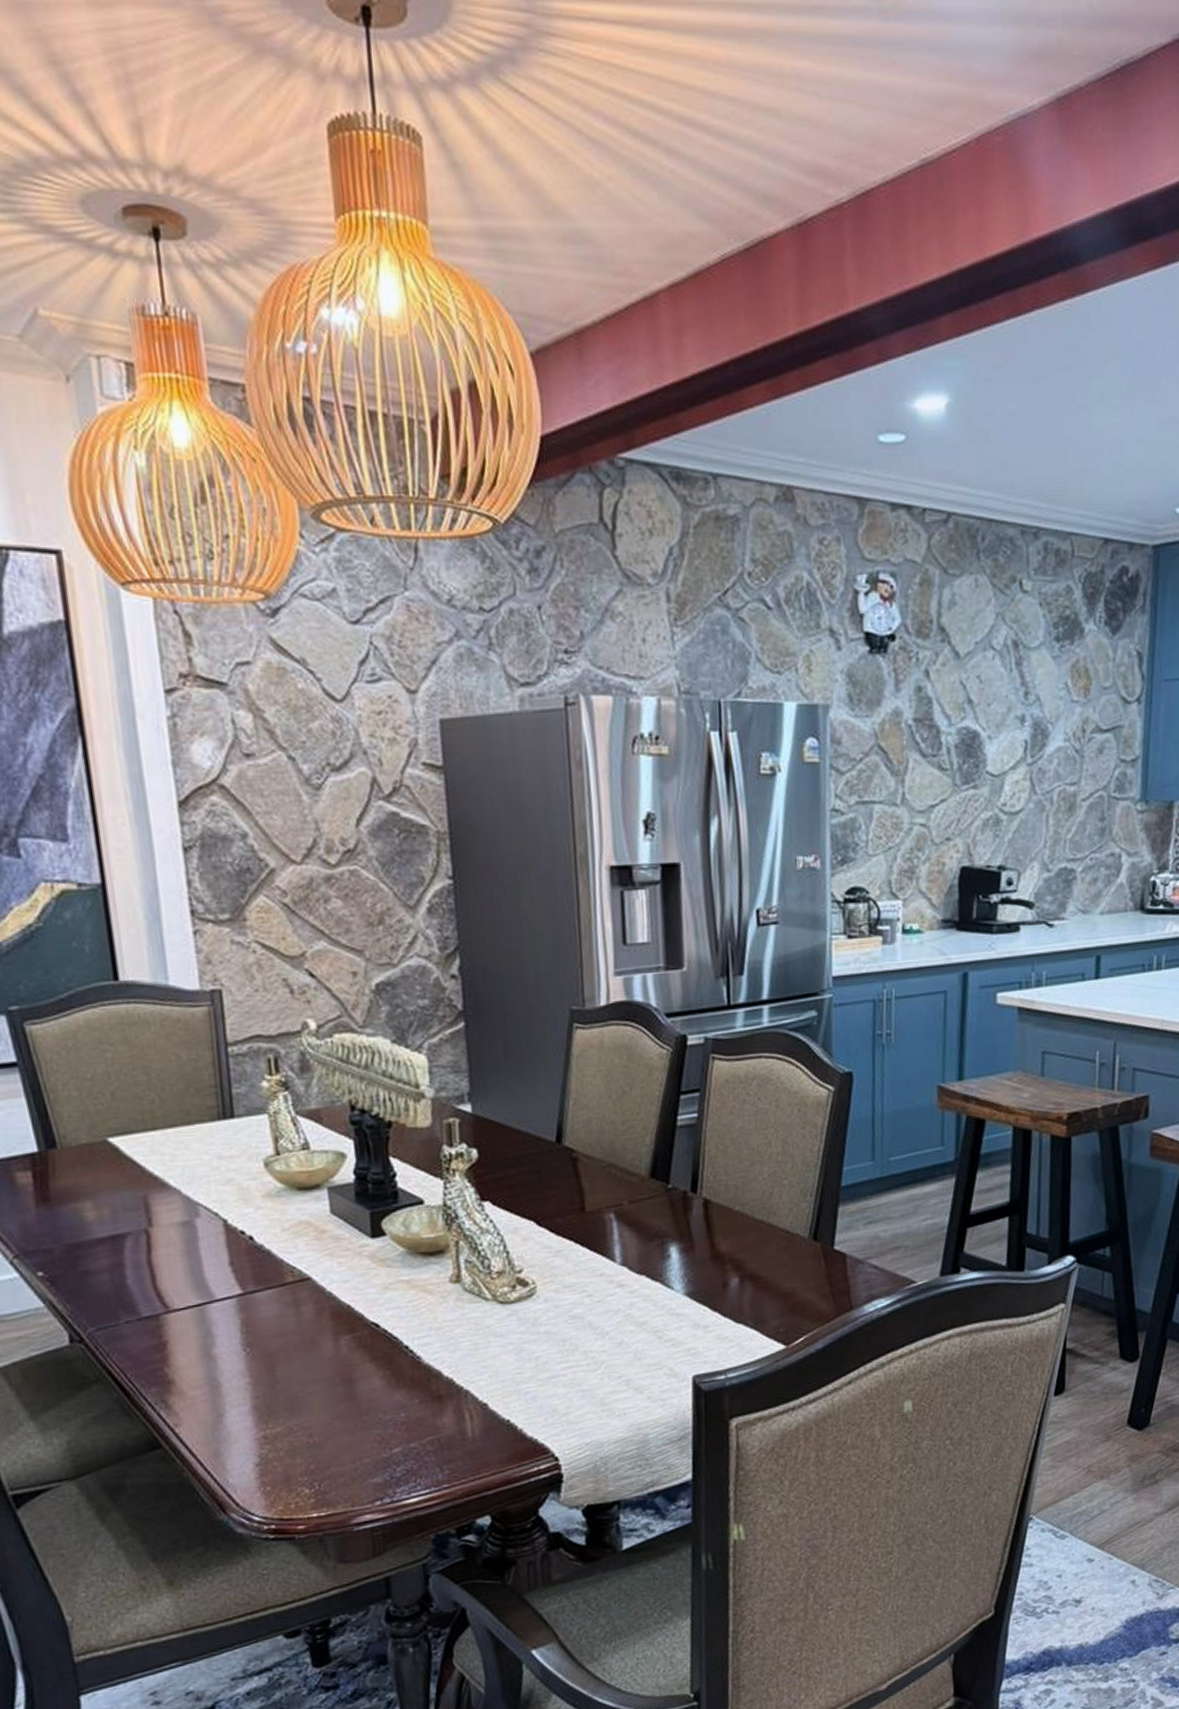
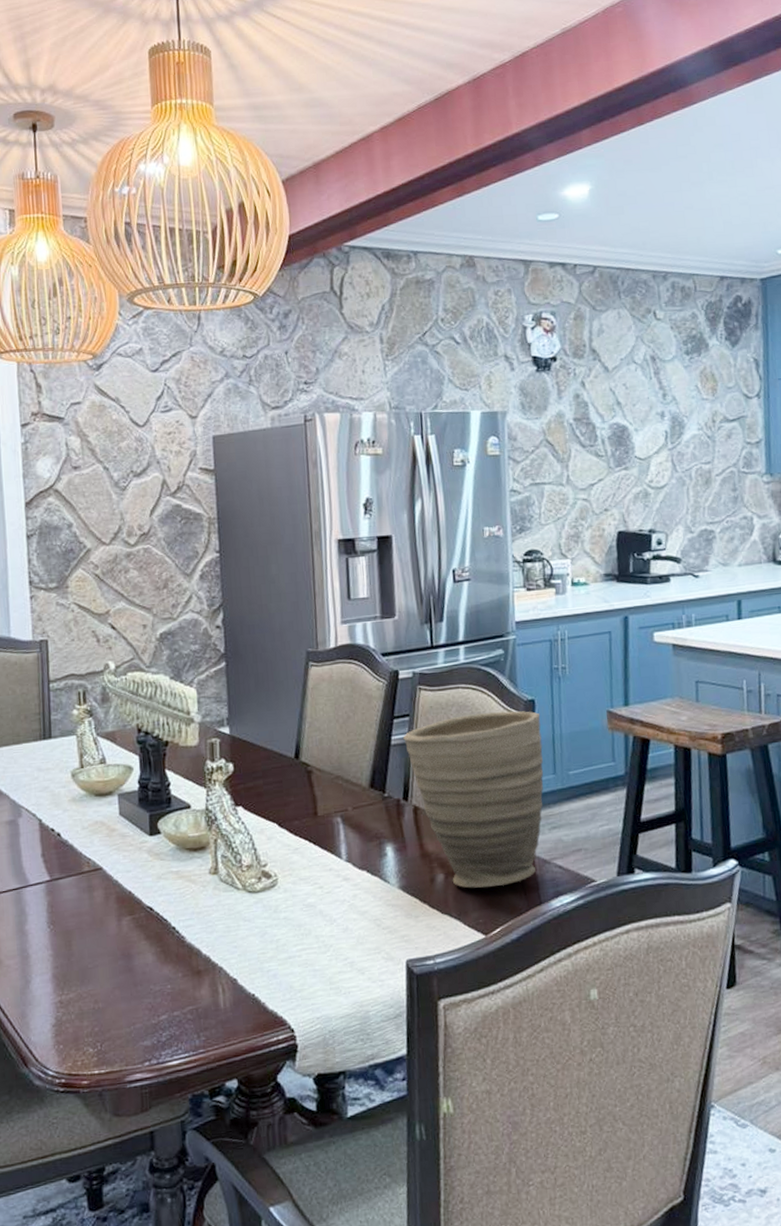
vase: none [690,1085,861,1293] -> present [402,710,544,888]

